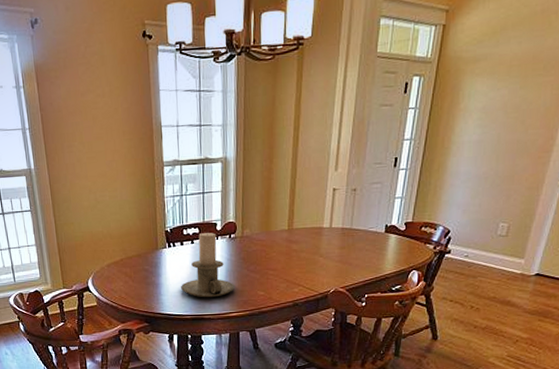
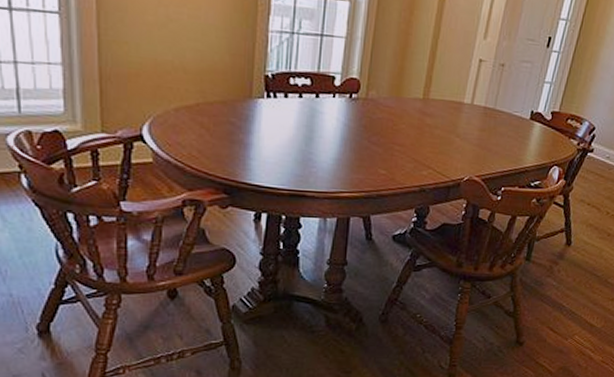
candle holder: present [181,233,236,298] -> none [279,86,351,171]

